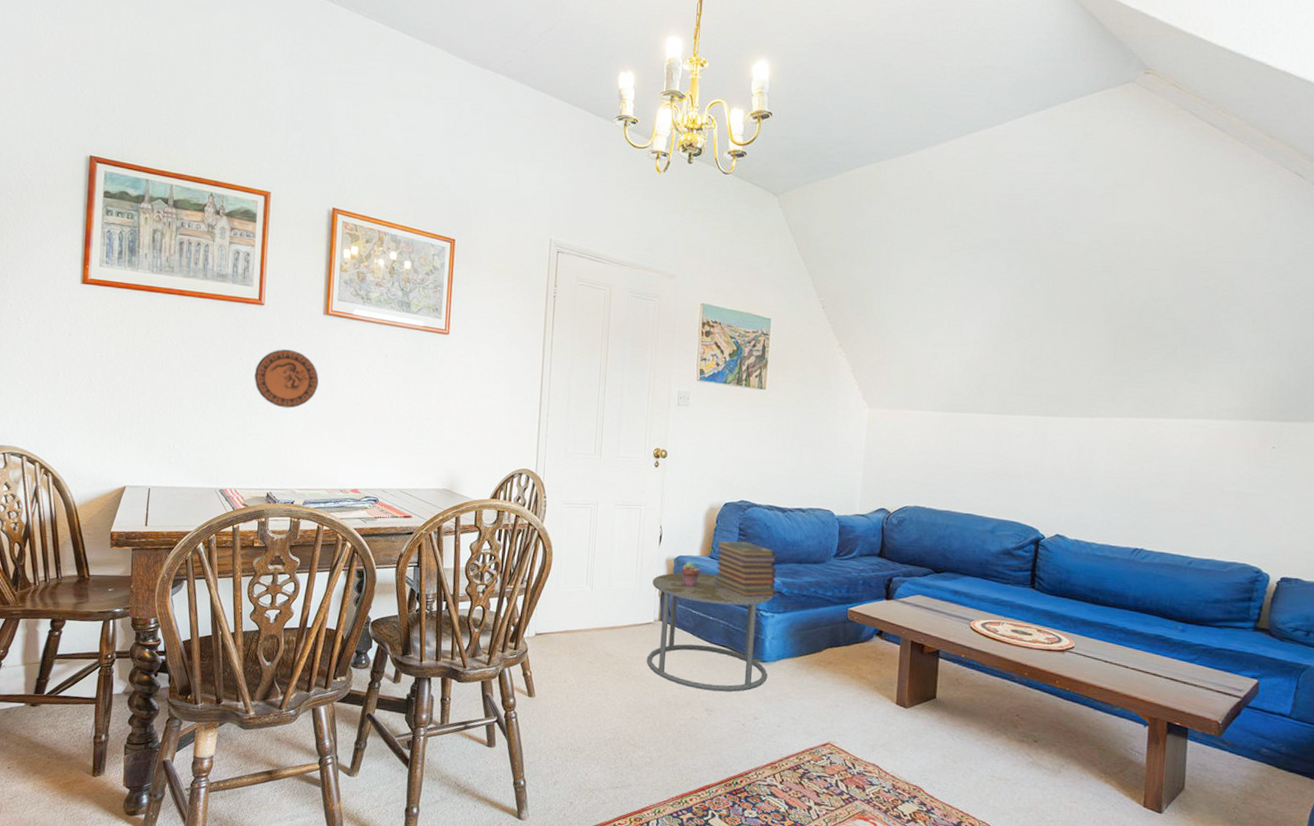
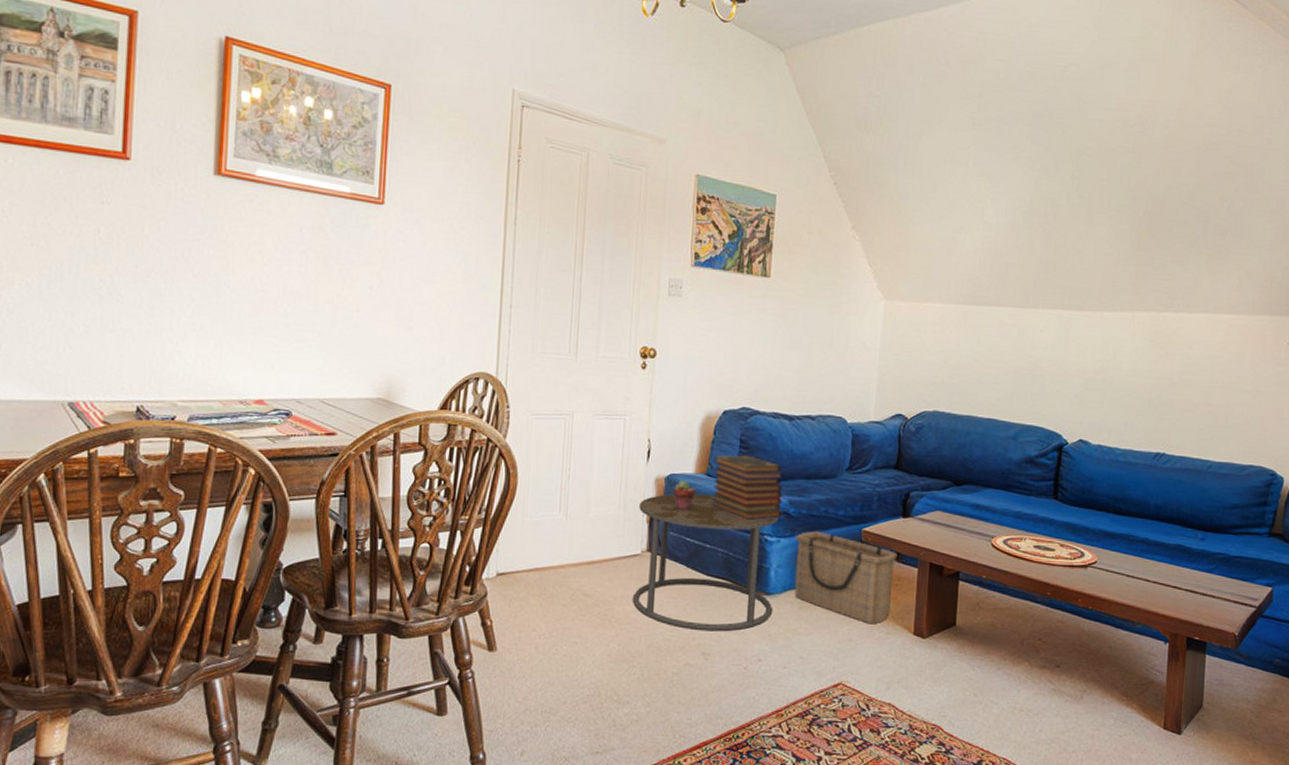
decorative plate: present [254,349,319,409] -> none [117,218,208,296]
basket: none [787,608,881,693] -> present [794,531,898,624]

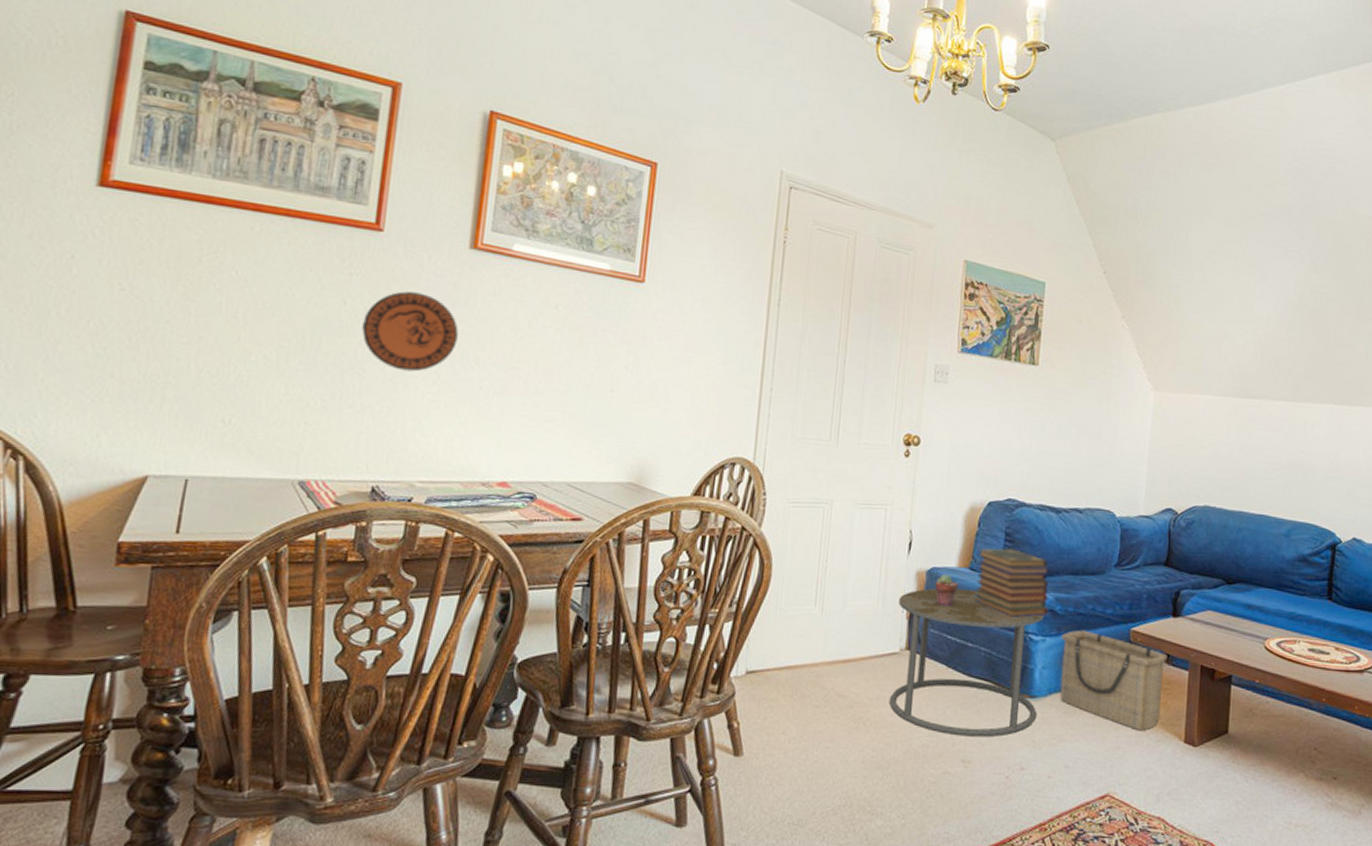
decorative plate: none [117,218,208,296] -> present [362,291,459,372]

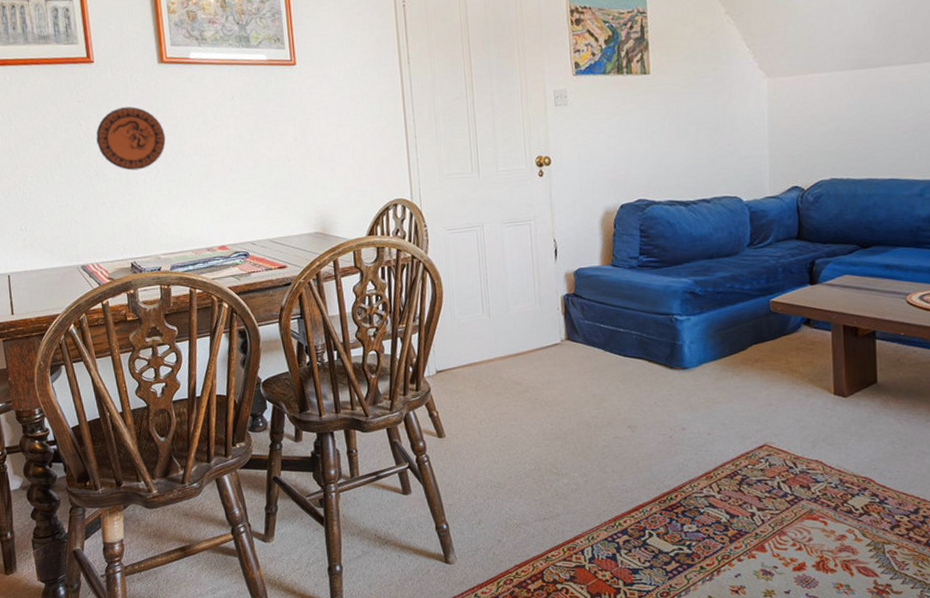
side table: present [889,588,1045,738] -> none [553,283,691,407]
potted succulent: present [935,573,958,607] -> none [583,272,604,301]
book stack: present [974,548,1050,618] -> none [617,243,689,302]
basket: present [1060,630,1168,731] -> none [705,306,809,388]

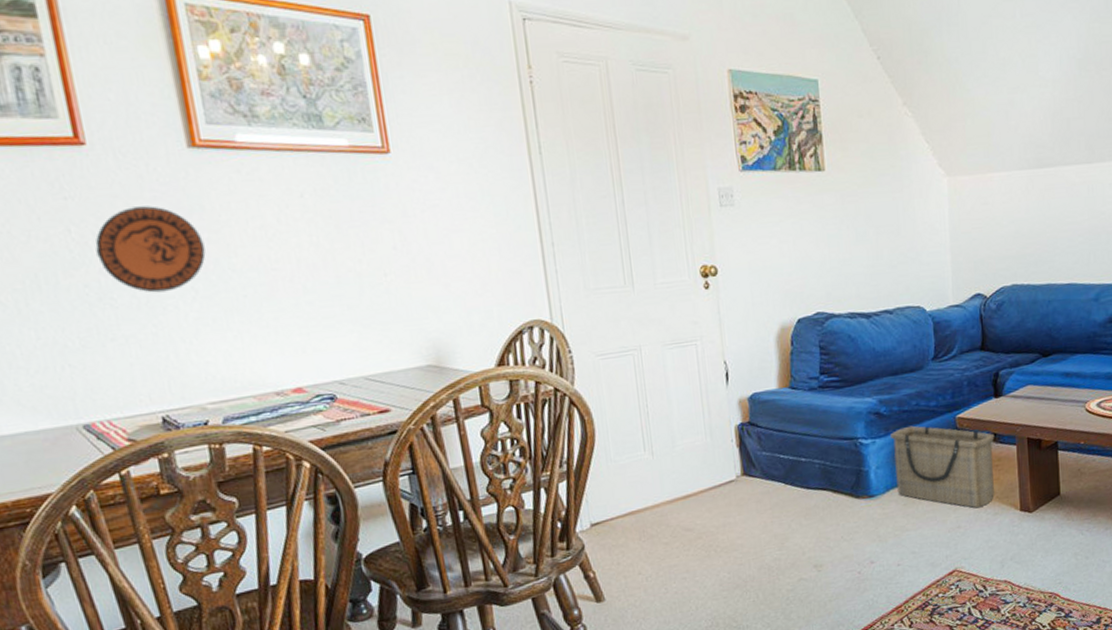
basket: none [705,306,809,388] -> present [890,425,995,508]

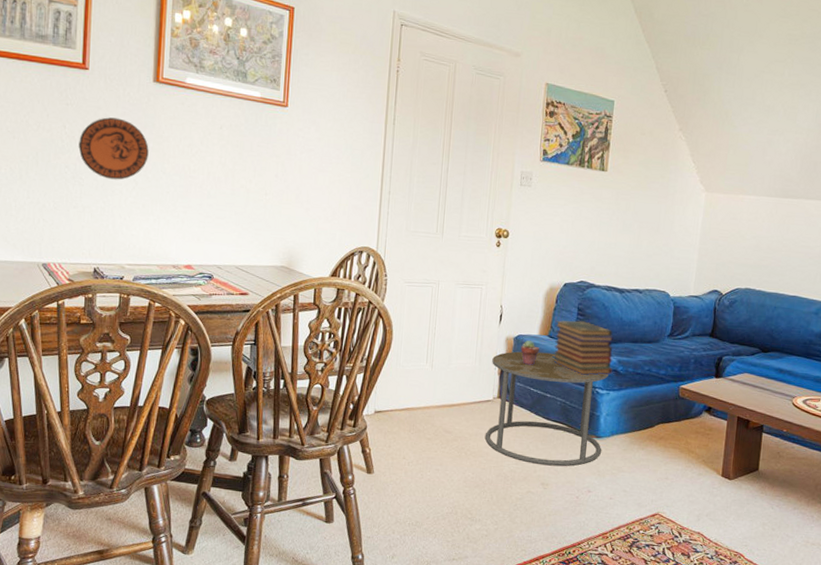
side table: none [726,407,879,546] -> present [484,351,609,467]
potted succulent: none [759,396,782,429] -> present [521,340,539,366]
book stack: none [795,361,874,427] -> present [552,320,614,376]
basket: present [890,425,995,508] -> none [620,386,710,466]

